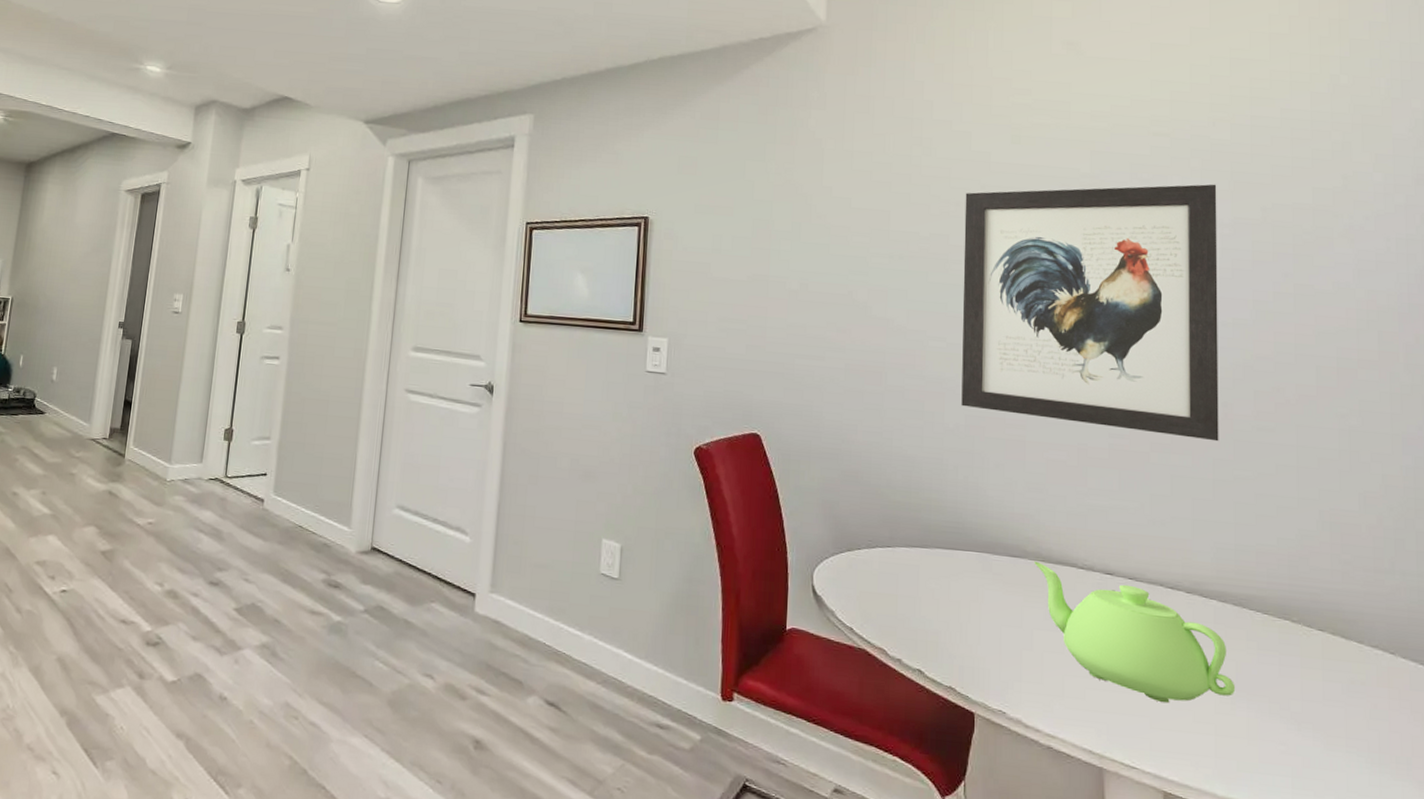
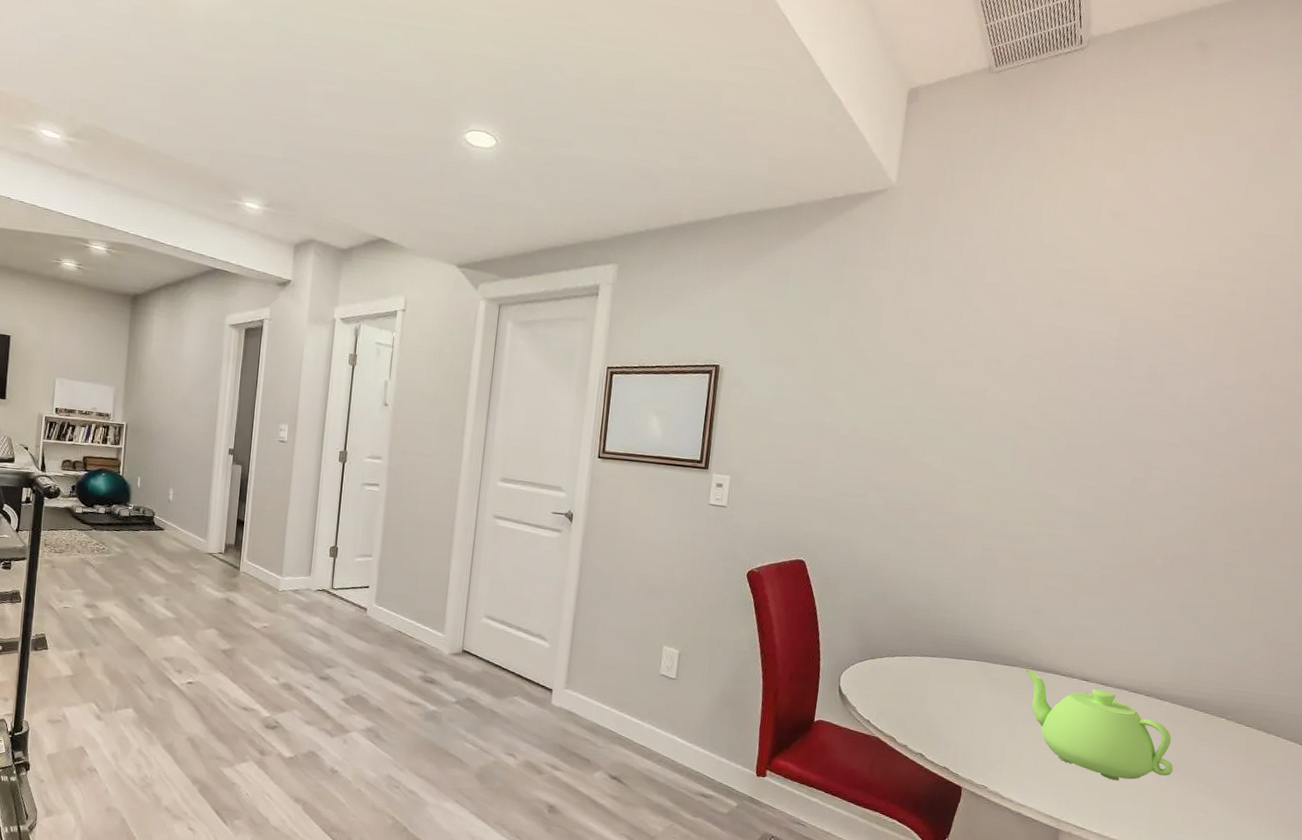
wall art: present [961,184,1219,442] -> none [980,350,1227,574]

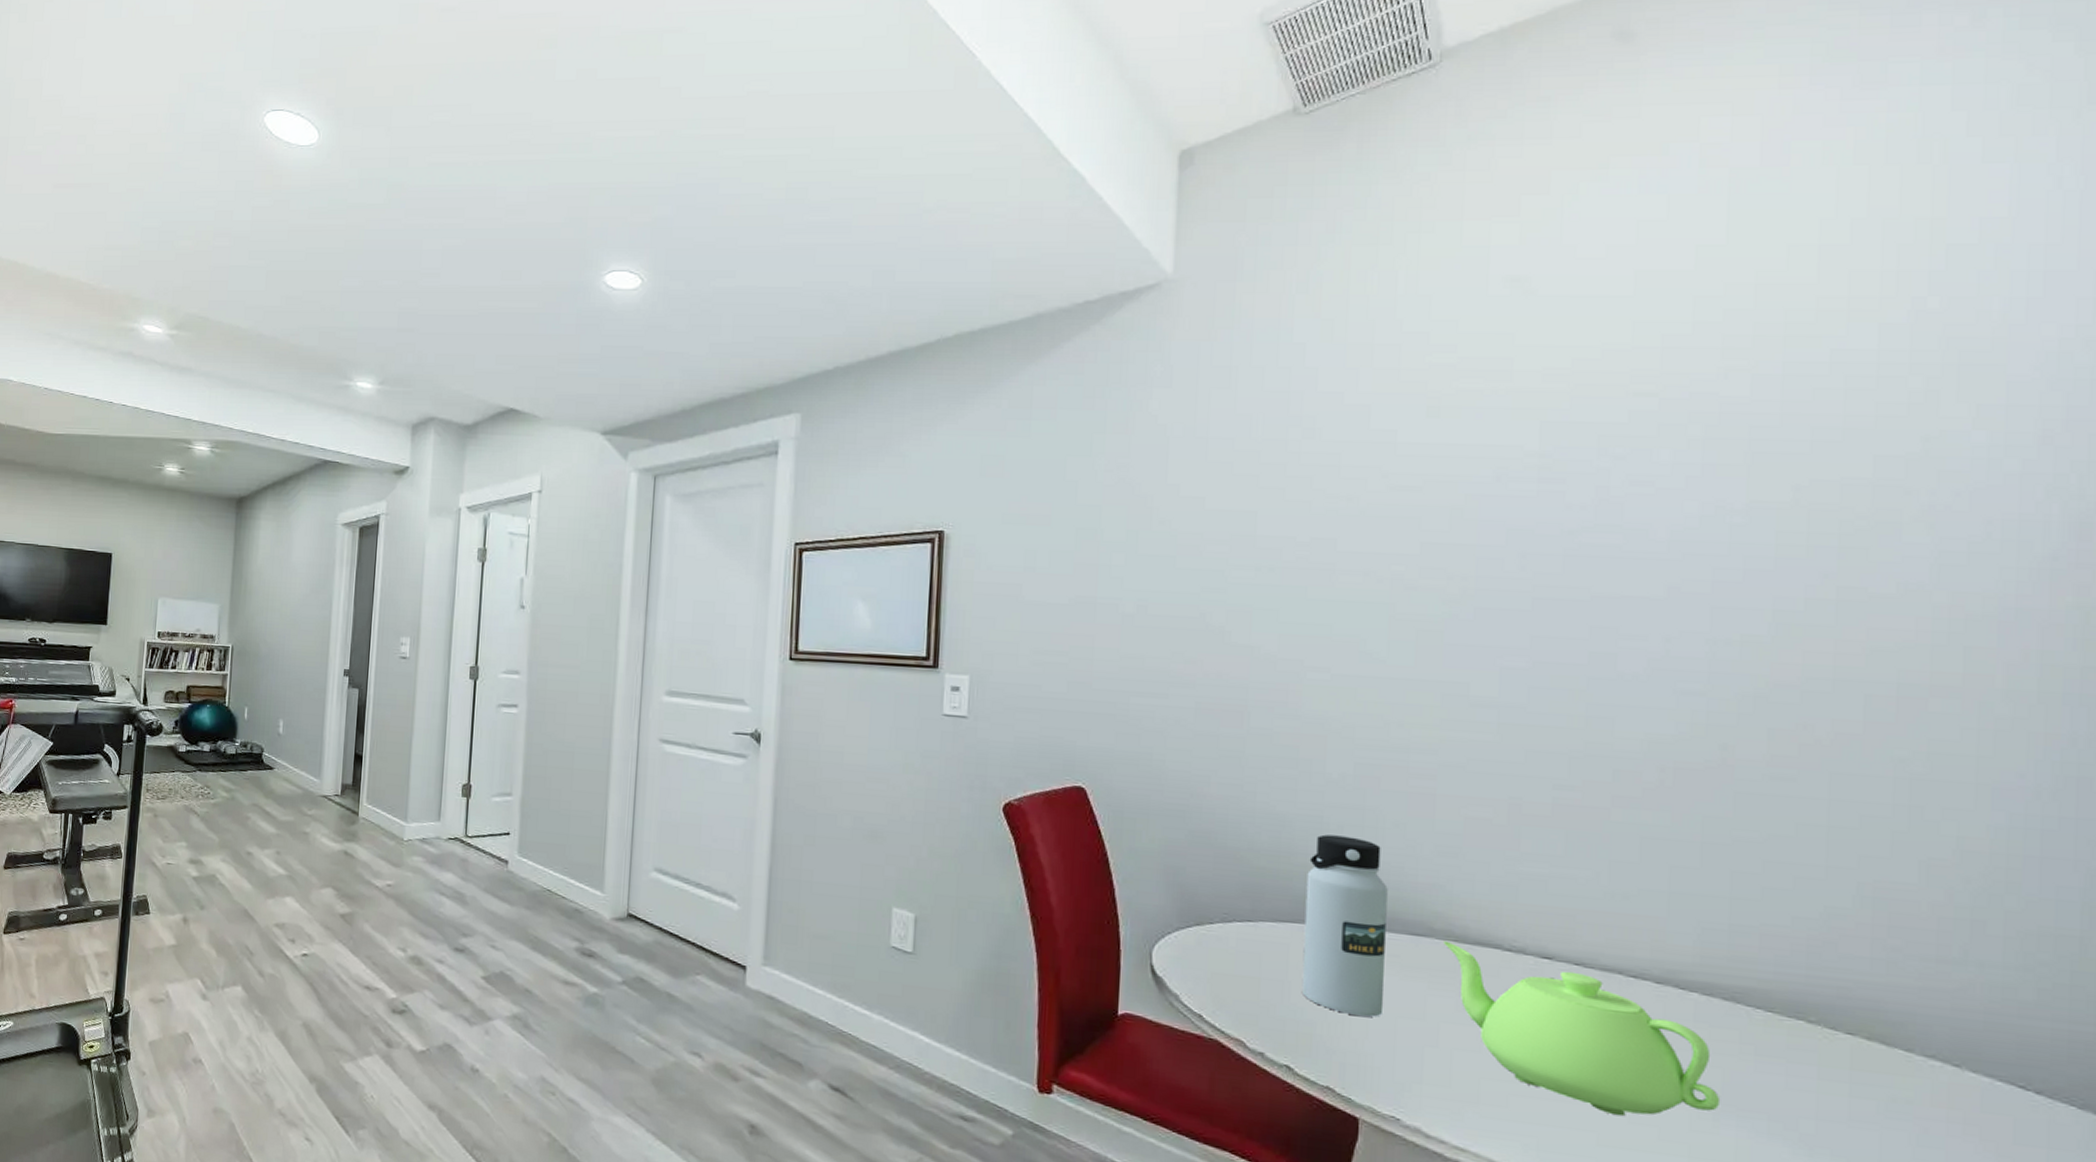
water bottle: none [934,597,995,721] -> present [1301,834,1388,1018]

